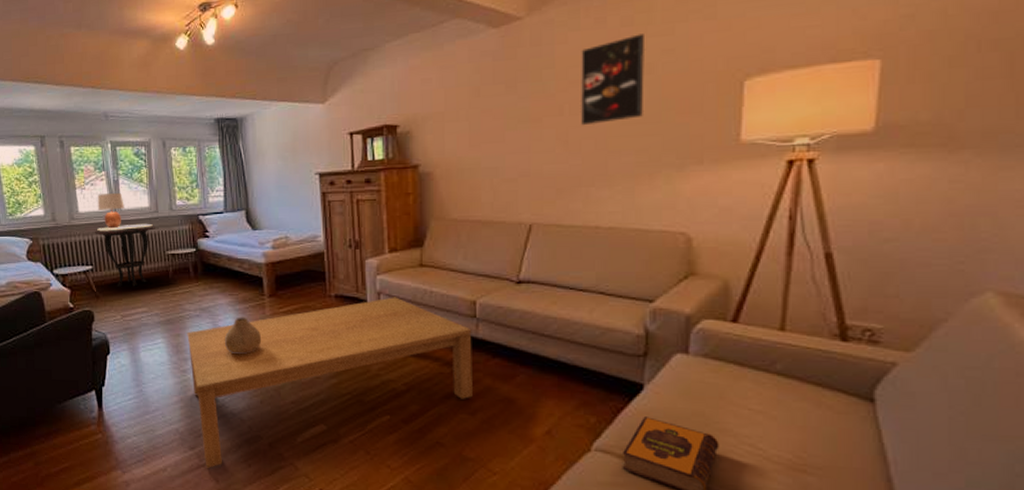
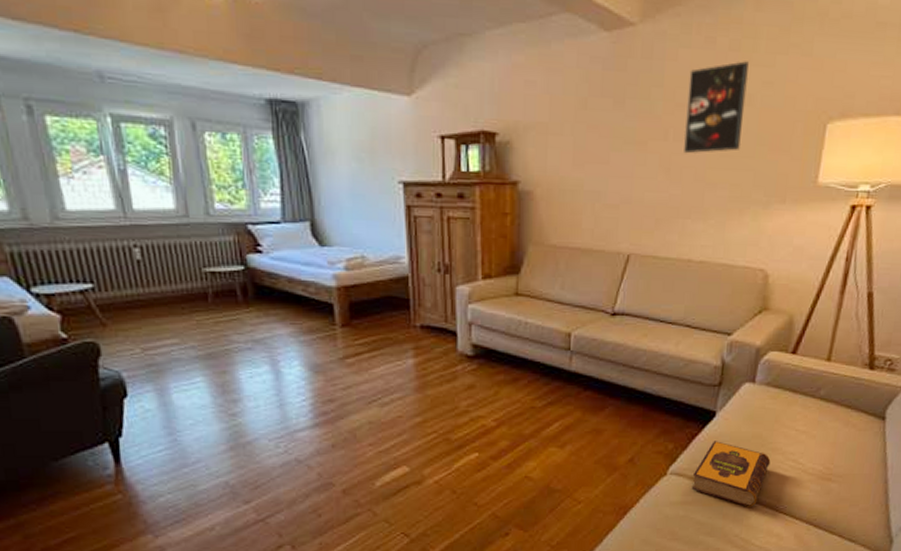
side table: present [94,223,155,287] -> none [92,230,186,312]
lamp: present [98,193,124,229] -> none [95,186,138,236]
coffee table: present [187,297,473,468] -> none [236,328,565,522]
vase: present [224,317,262,355] -> none [285,350,333,394]

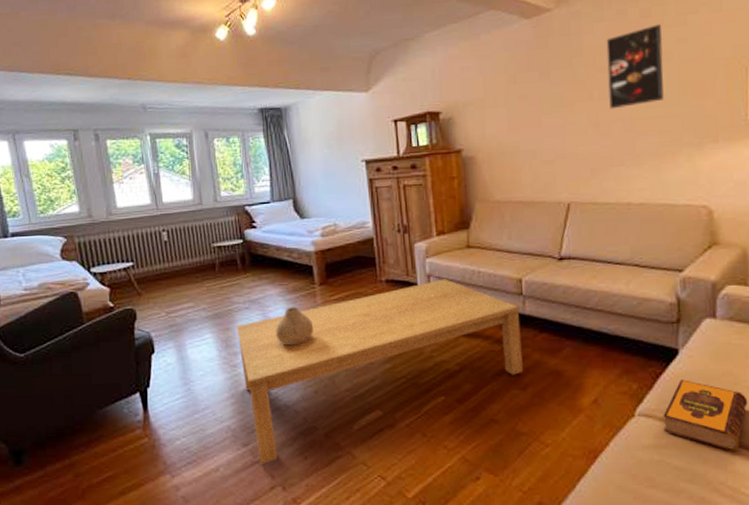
coffee table: none [236,328,565,522] -> present [236,279,523,464]
vase: none [285,350,333,394] -> present [275,306,314,346]

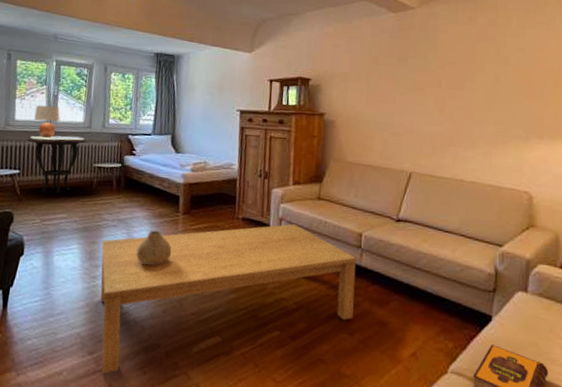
side table: none [134,216,200,283] -> present [27,135,87,194]
lamp: none [137,186,166,223] -> present [34,105,60,138]
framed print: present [606,24,664,110] -> none [454,33,504,98]

